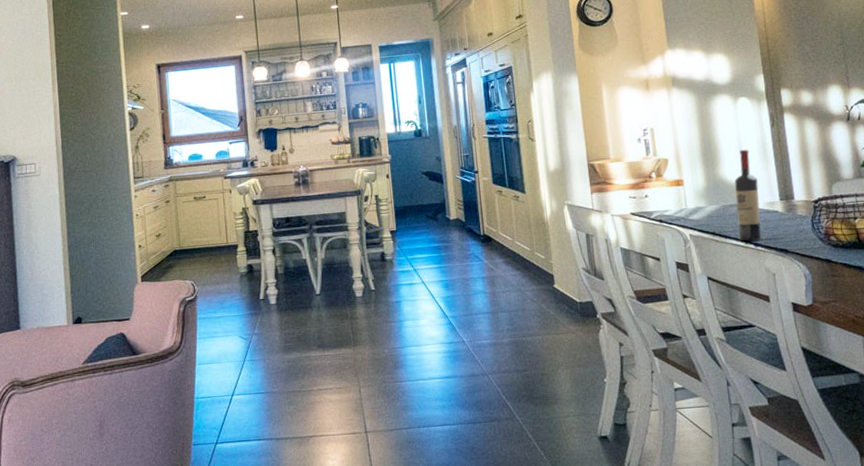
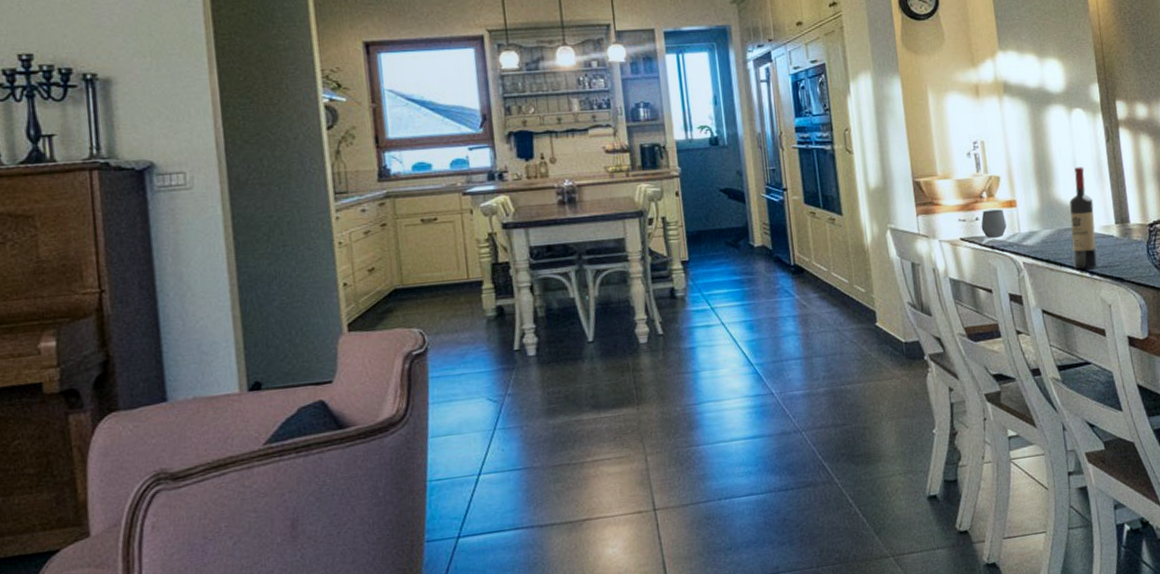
cup: none [650,187,674,213] -> present [981,209,1007,238]

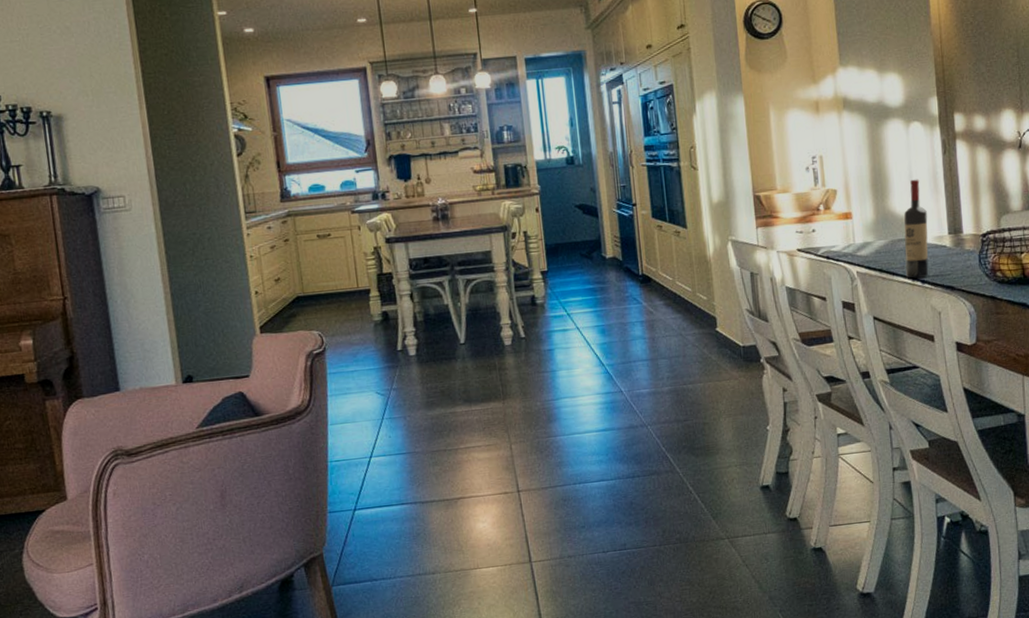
cup: present [981,209,1007,238] -> none [817,221,842,249]

